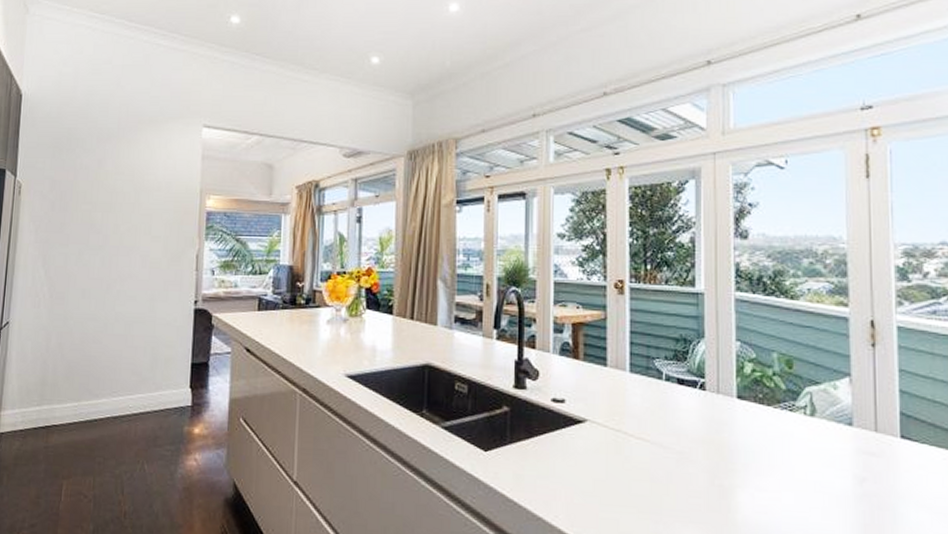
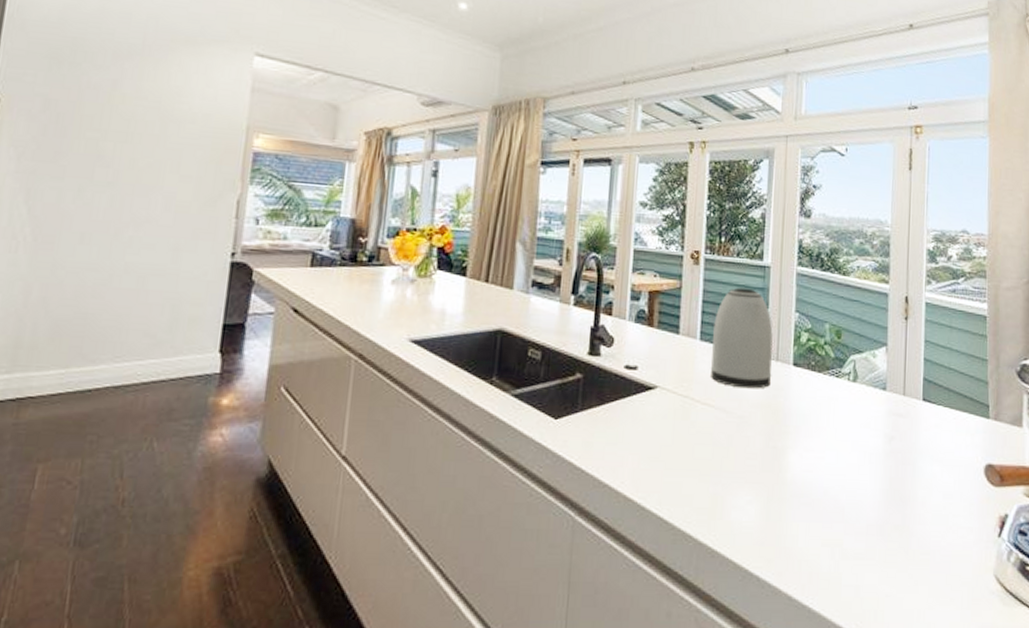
kettle: none [644,316,713,424] -> present [711,287,773,389]

